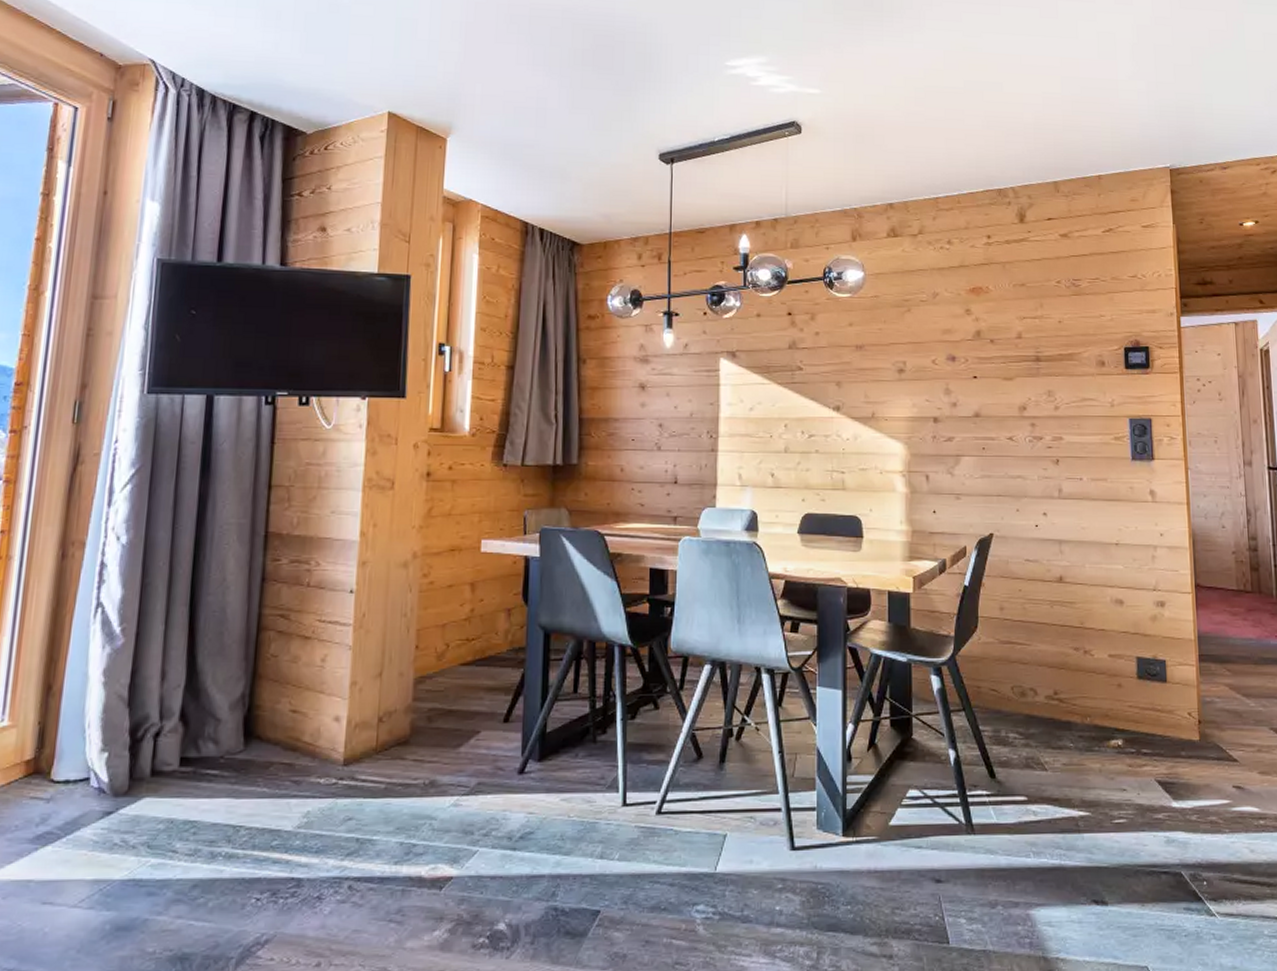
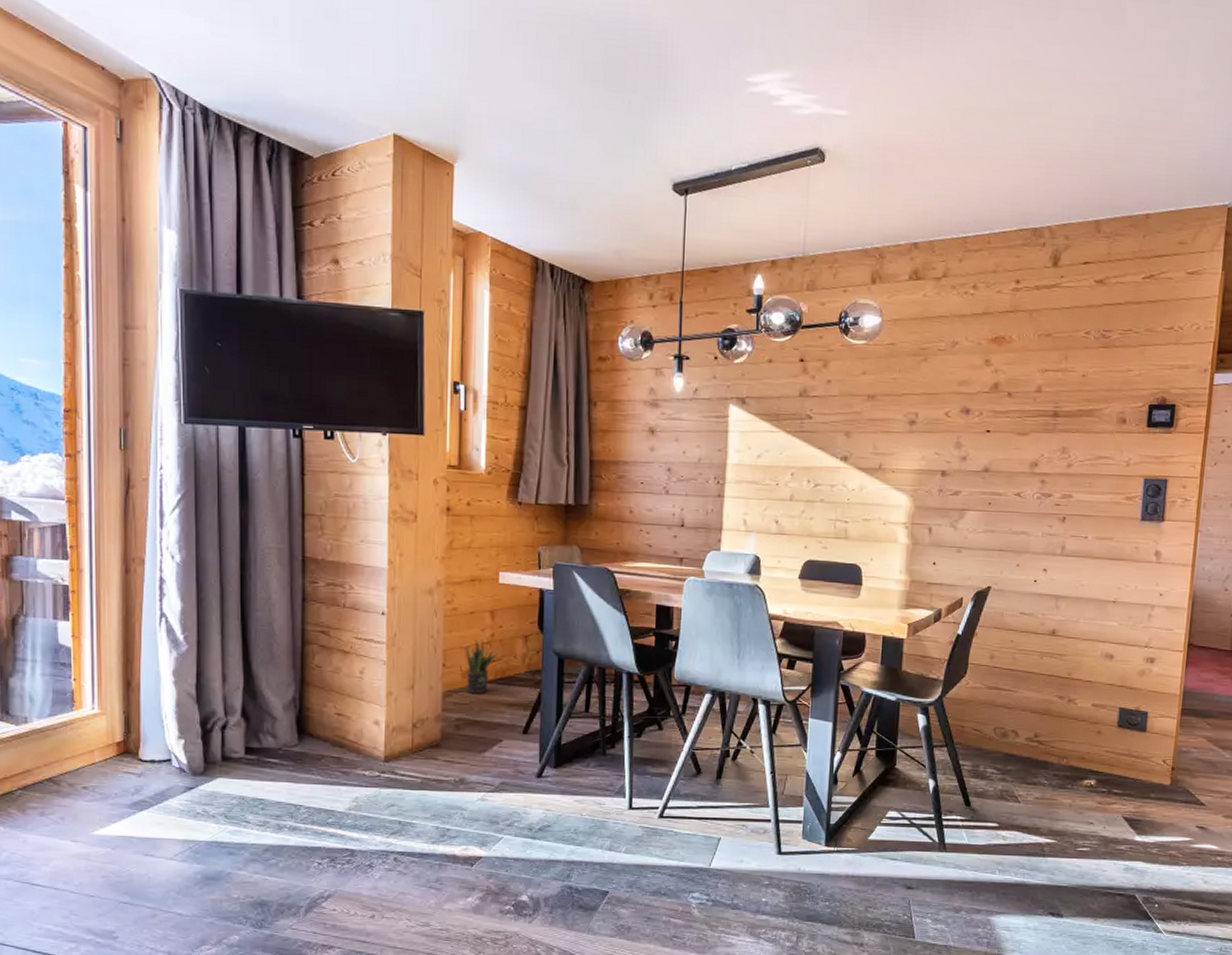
potted plant: none [441,615,479,679] -> present [465,639,499,695]

